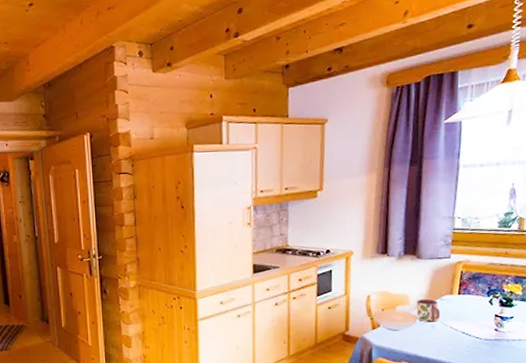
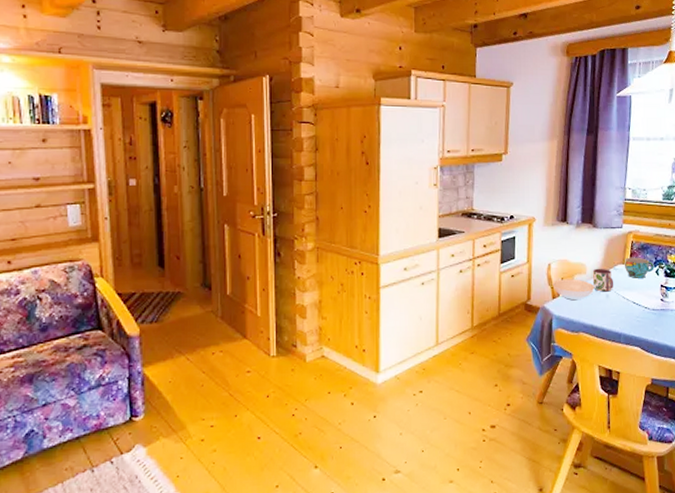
cup: none [452,287,488,308] -> present [624,257,654,278]

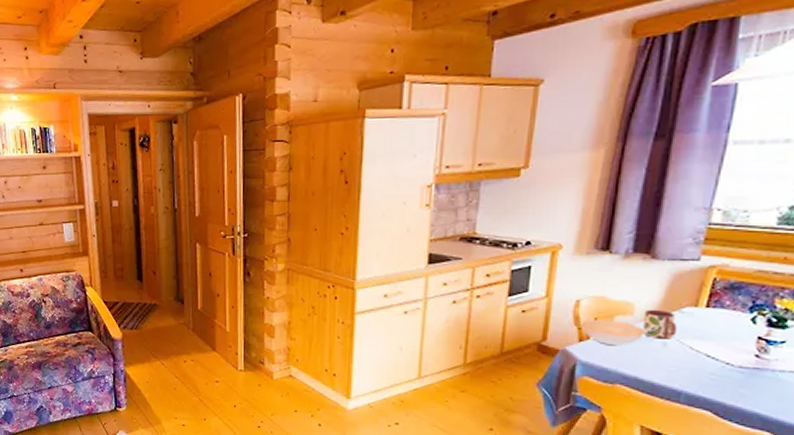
cup: present [624,257,654,278] -> none [696,298,750,326]

